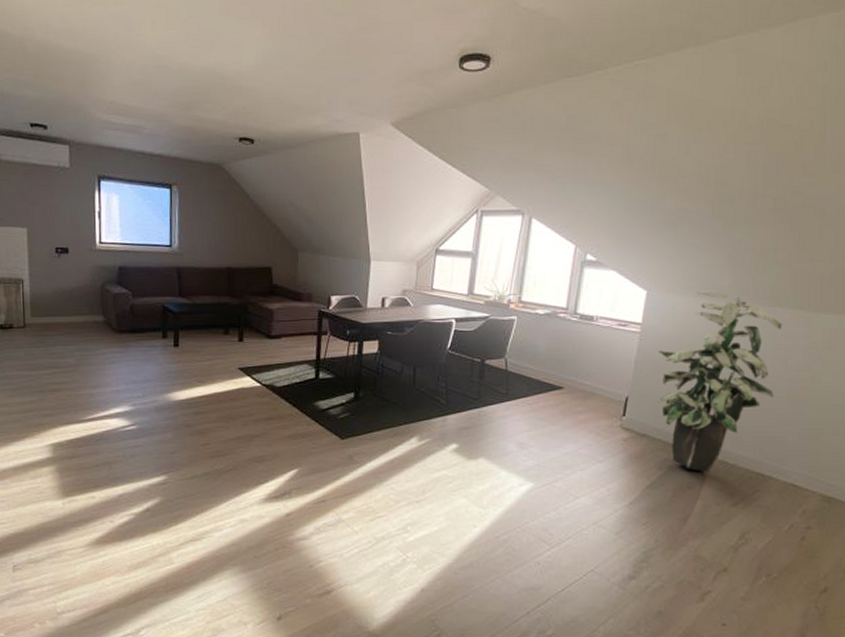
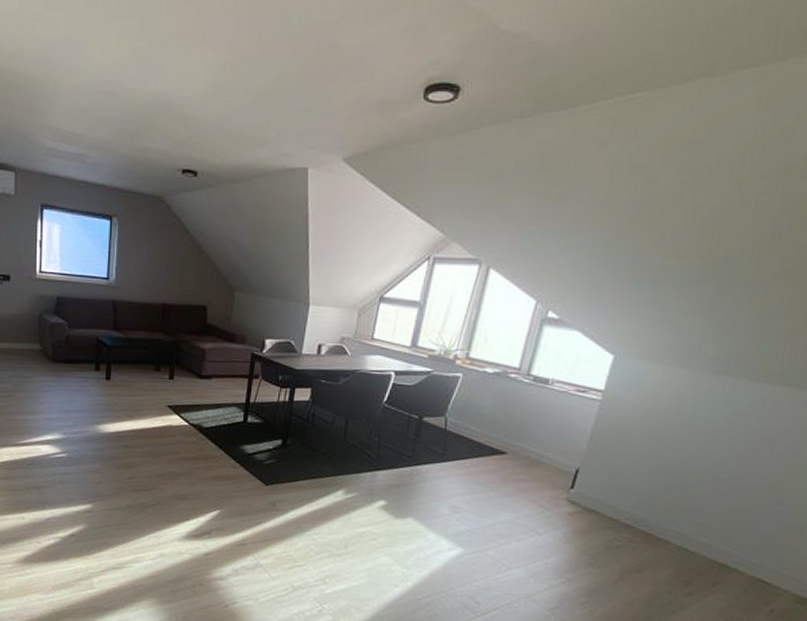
indoor plant: present [657,290,783,473] -> none [612,359,774,558]

